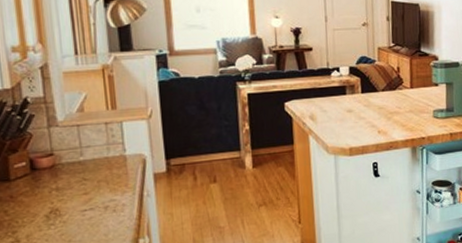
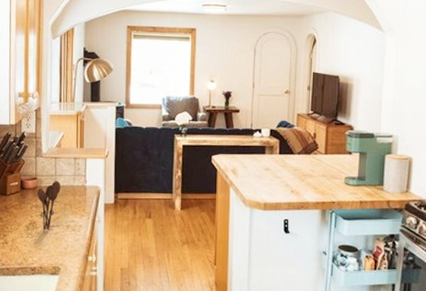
utensil holder: none [57,153,91,218] -> present [37,180,61,231]

